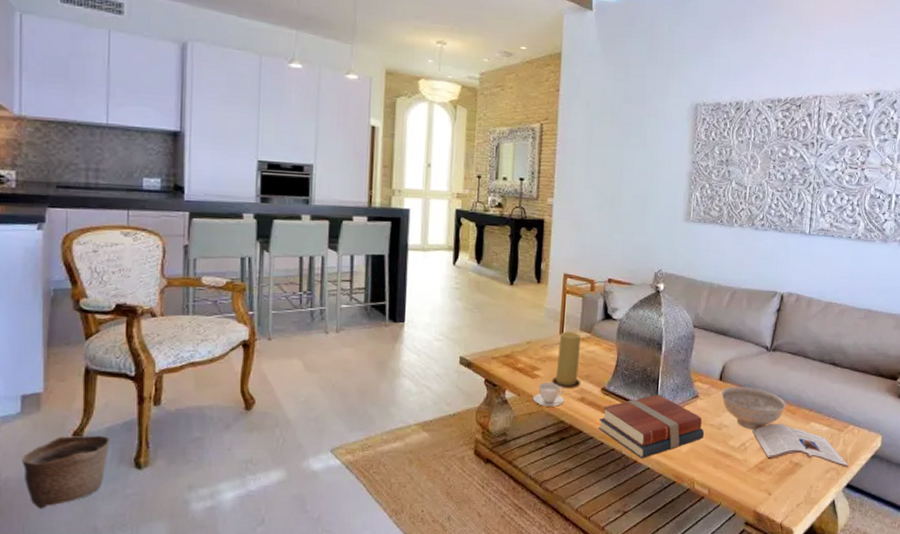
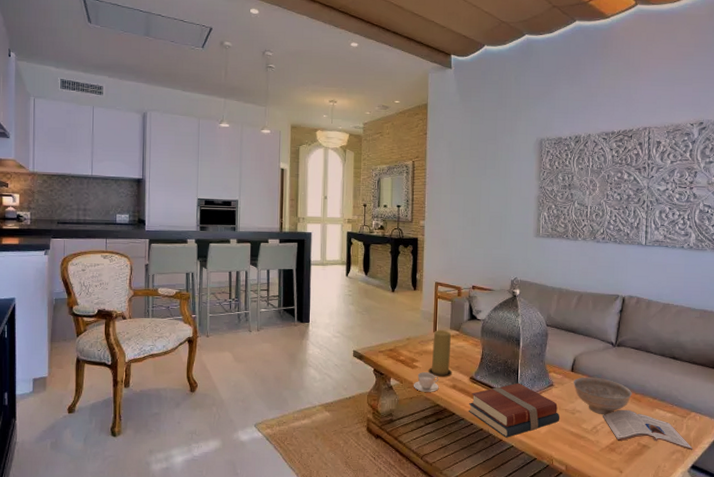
basket: present [22,435,110,509] -> none [33,409,94,466]

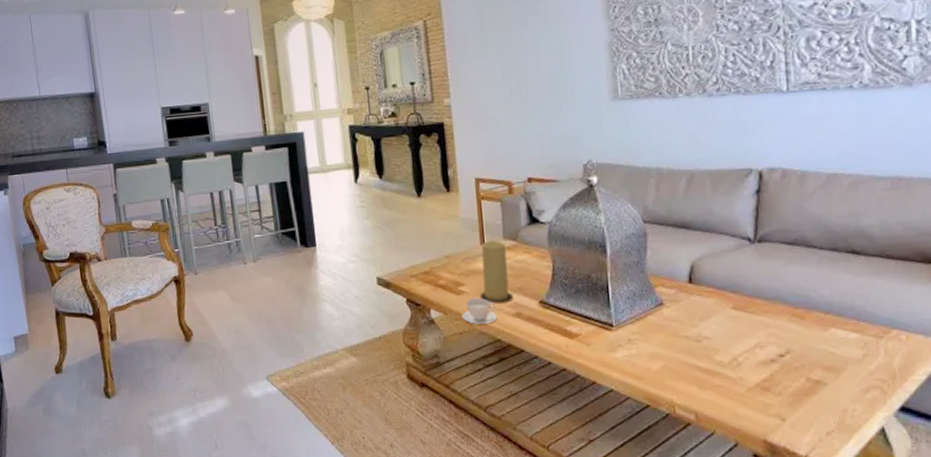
books: present [468,382,560,438] -> none [542,303,680,379]
decorative bowl: present [574,377,632,415] -> none [694,288,789,341]
magazine: present [603,409,693,450] -> none [745,331,901,385]

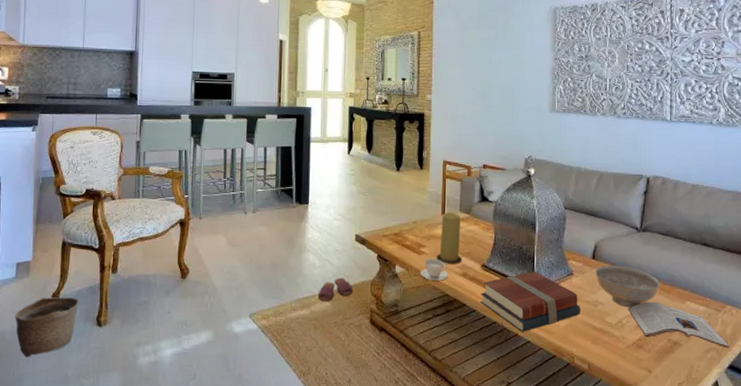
basket: none [22,368,84,434] -> present [15,297,79,358]
slippers: none [342,328,382,356] -> present [319,277,352,301]
books: none [542,303,680,379] -> present [480,271,581,332]
decorative bowl: none [694,288,789,341] -> present [595,265,660,308]
magazine: none [745,331,901,385] -> present [628,301,730,348]

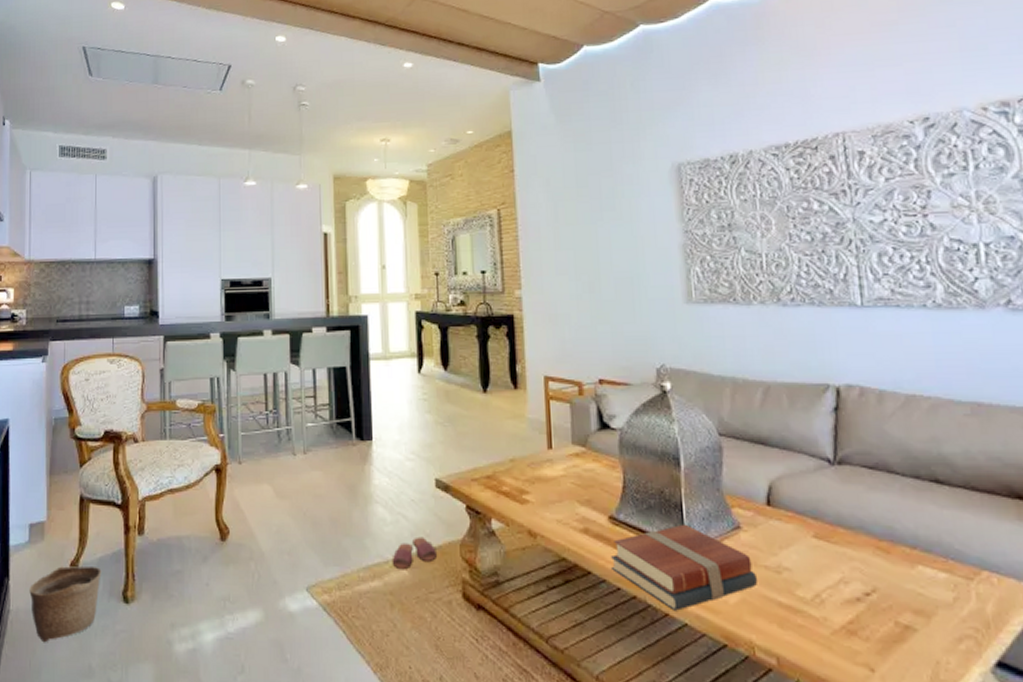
teacup: present [421,259,448,281] -> none [526,509,564,540]
candle: present [437,212,462,265] -> none [546,446,580,517]
decorative bowl: present [595,265,660,308] -> none [773,513,873,576]
magazine: present [628,301,730,348] -> none [828,566,995,635]

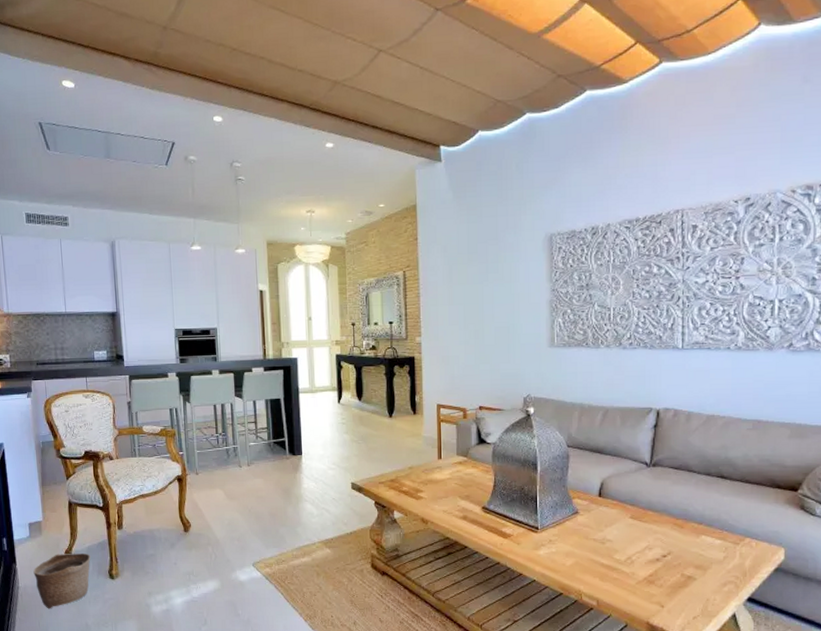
slippers: present [393,536,436,569] -> none [319,525,352,548]
books: present [610,524,758,611] -> none [482,511,588,571]

